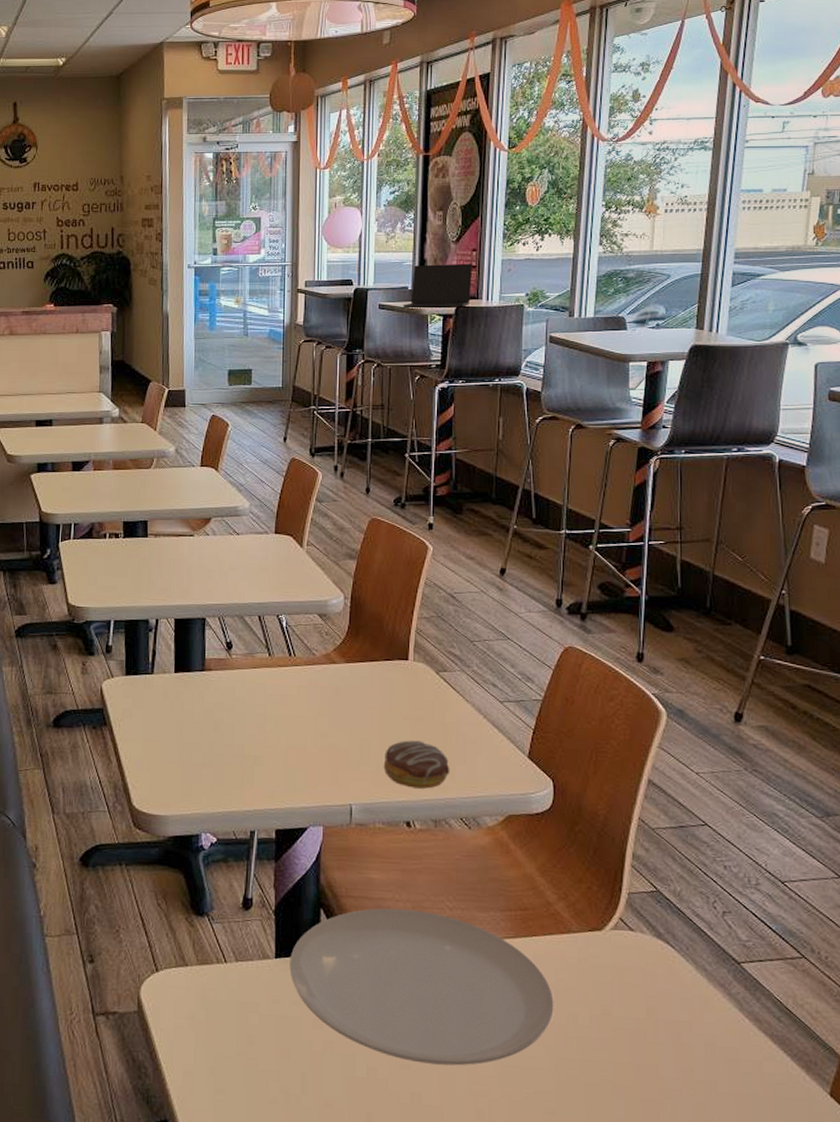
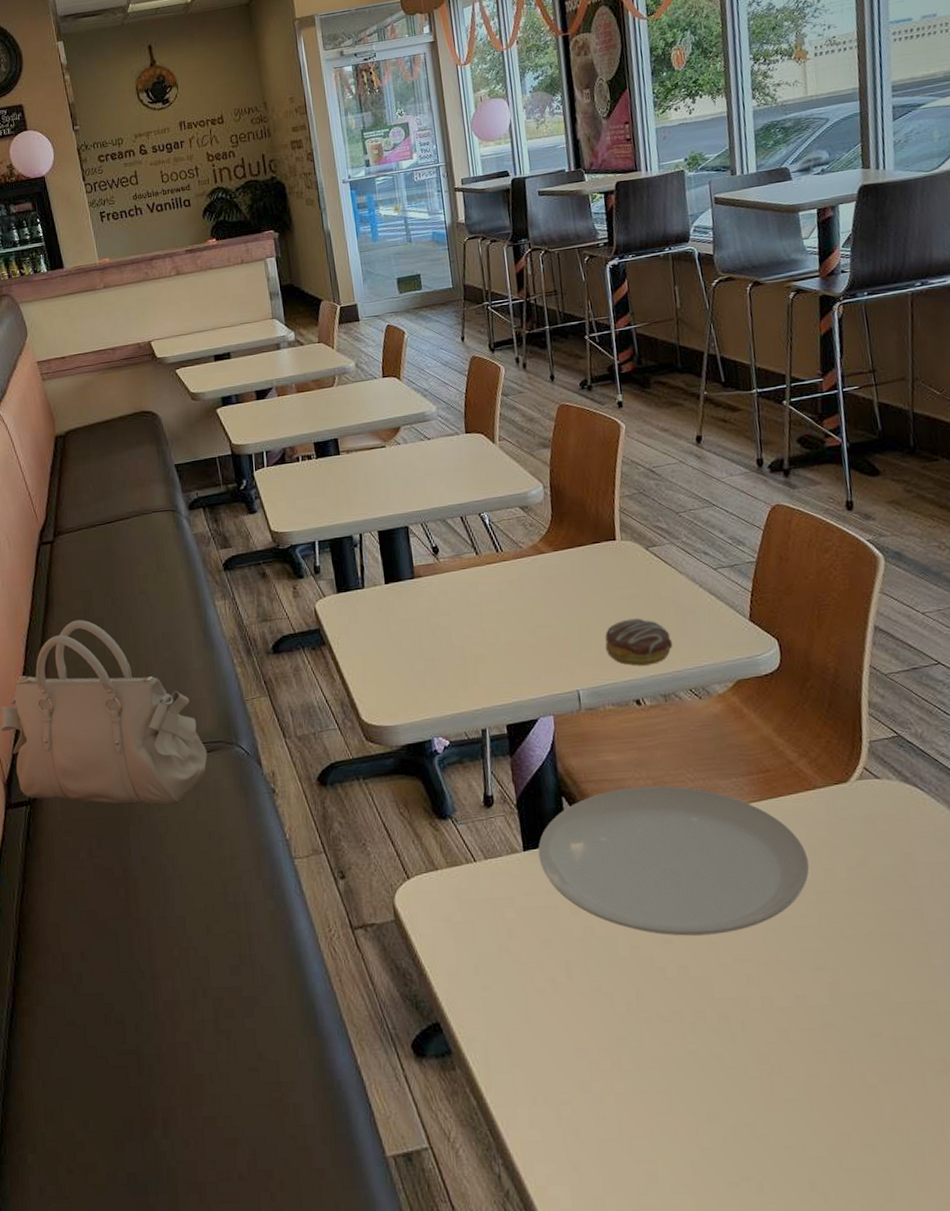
laptop: present [403,263,473,308] -> none [562,136,630,192]

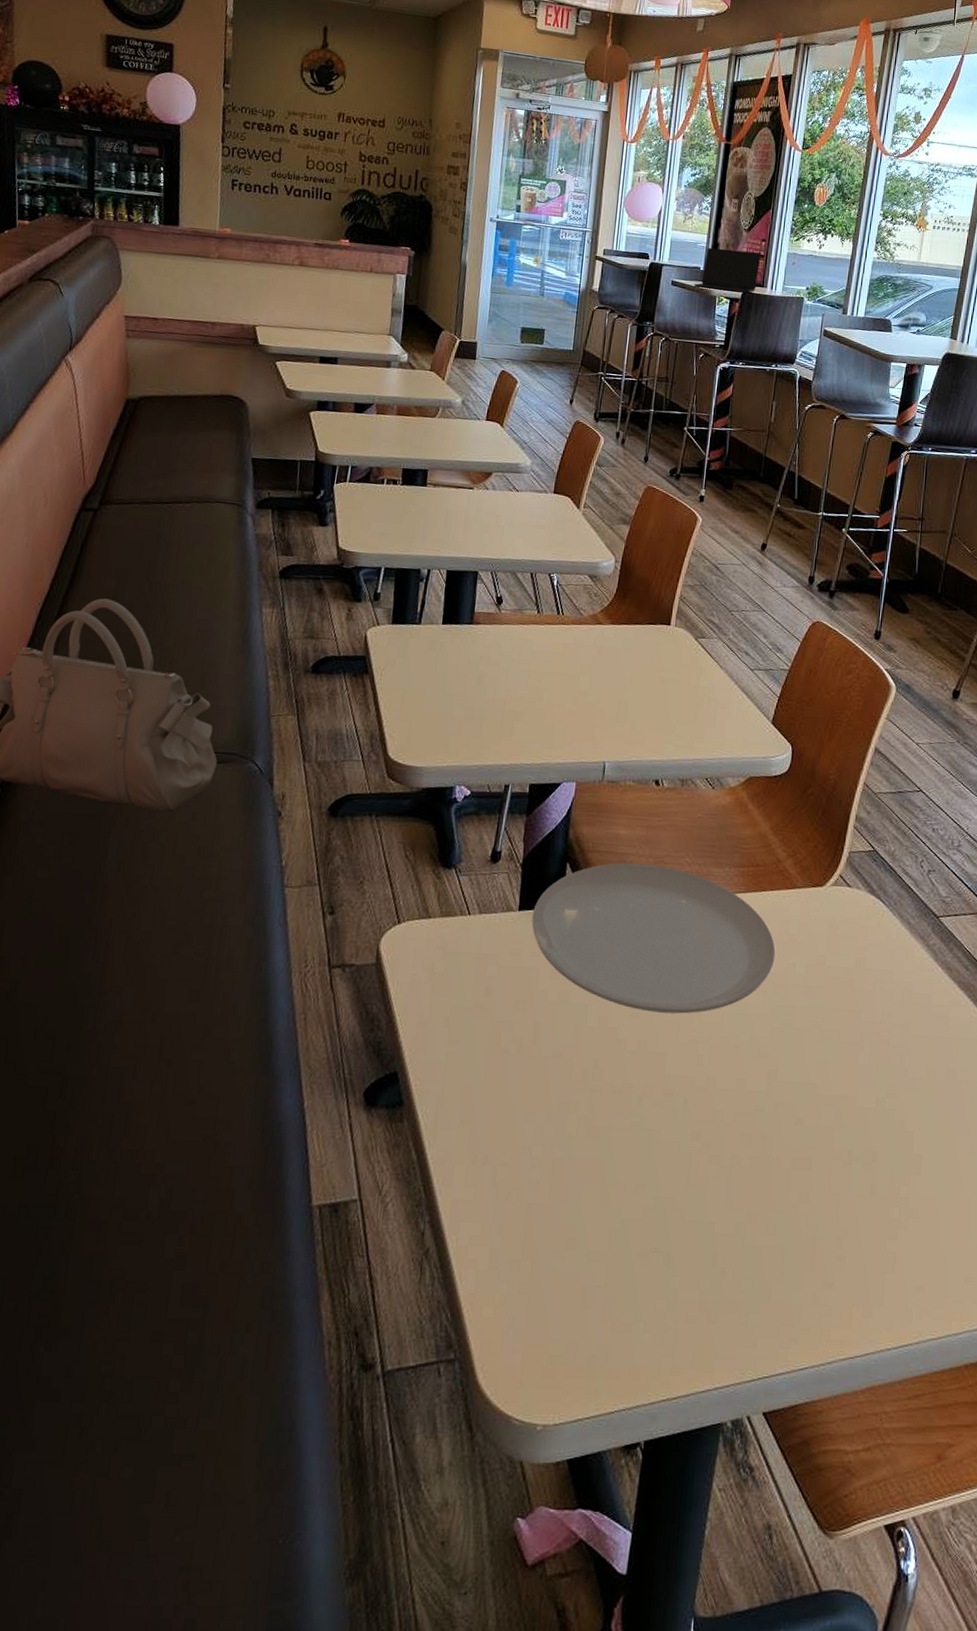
laptop: none [562,136,630,192] -> present [694,248,762,293]
pastry: present [605,618,673,666] -> none [638,702,700,749]

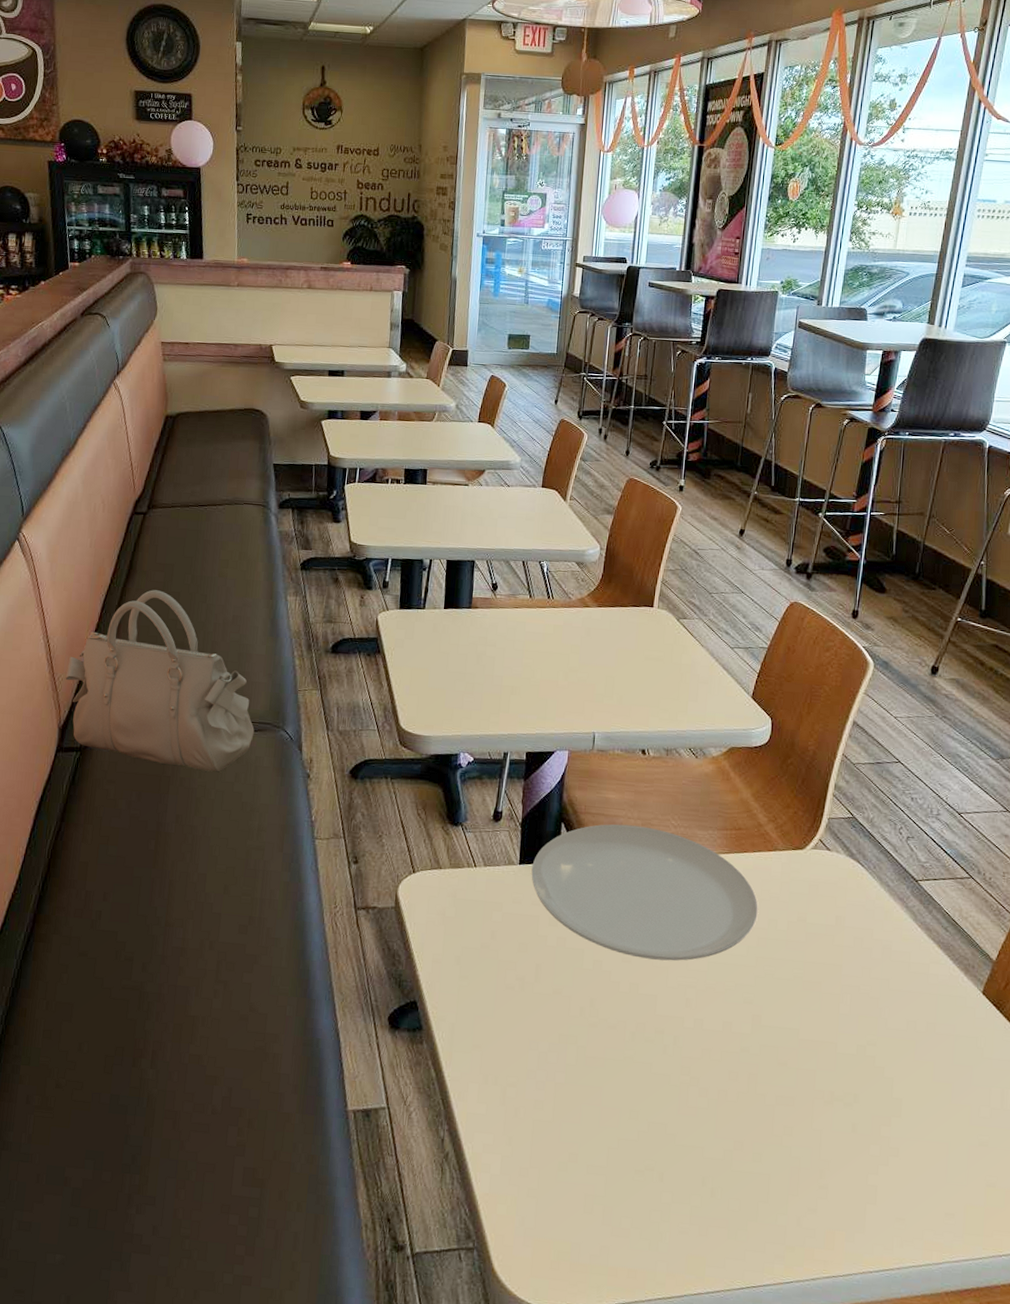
laptop: present [694,248,762,293] -> none [670,248,736,290]

